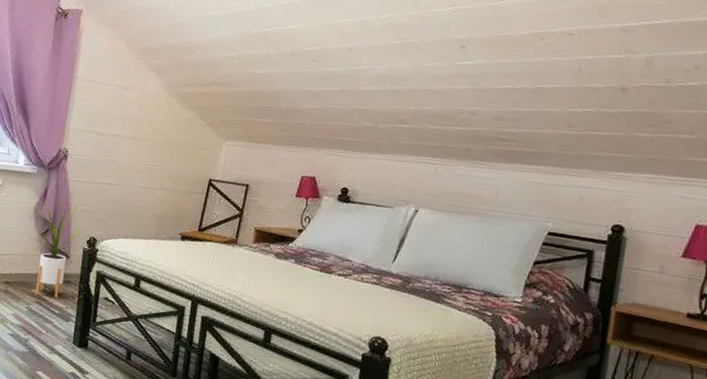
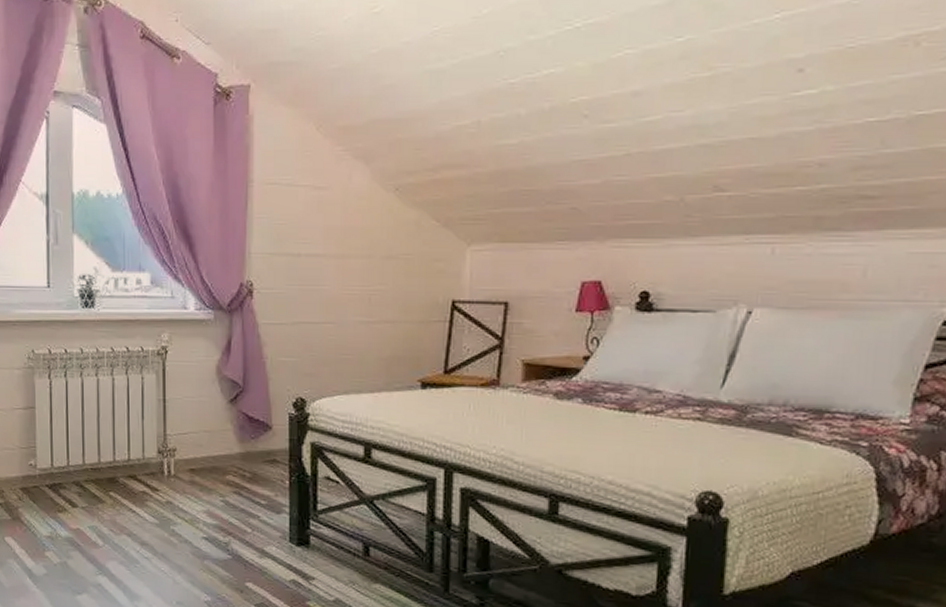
house plant: present [31,195,83,298] -> none [216,345,284,484]

